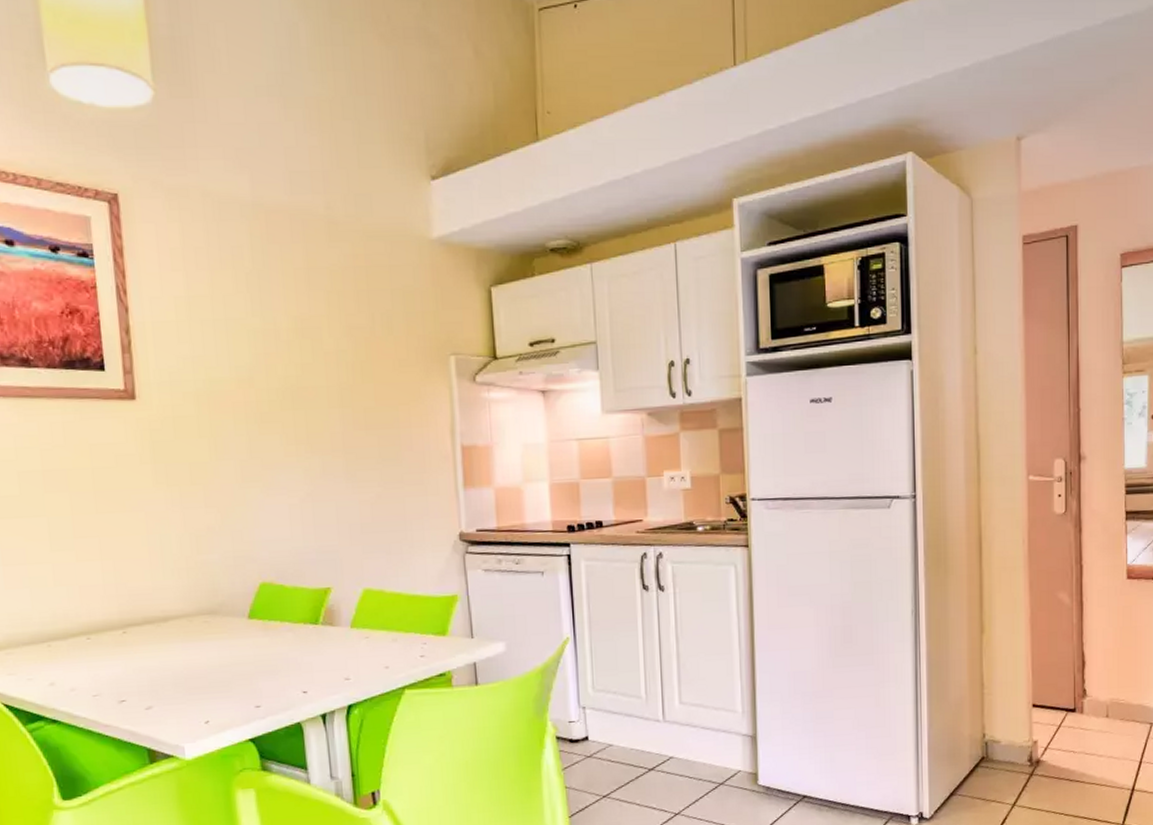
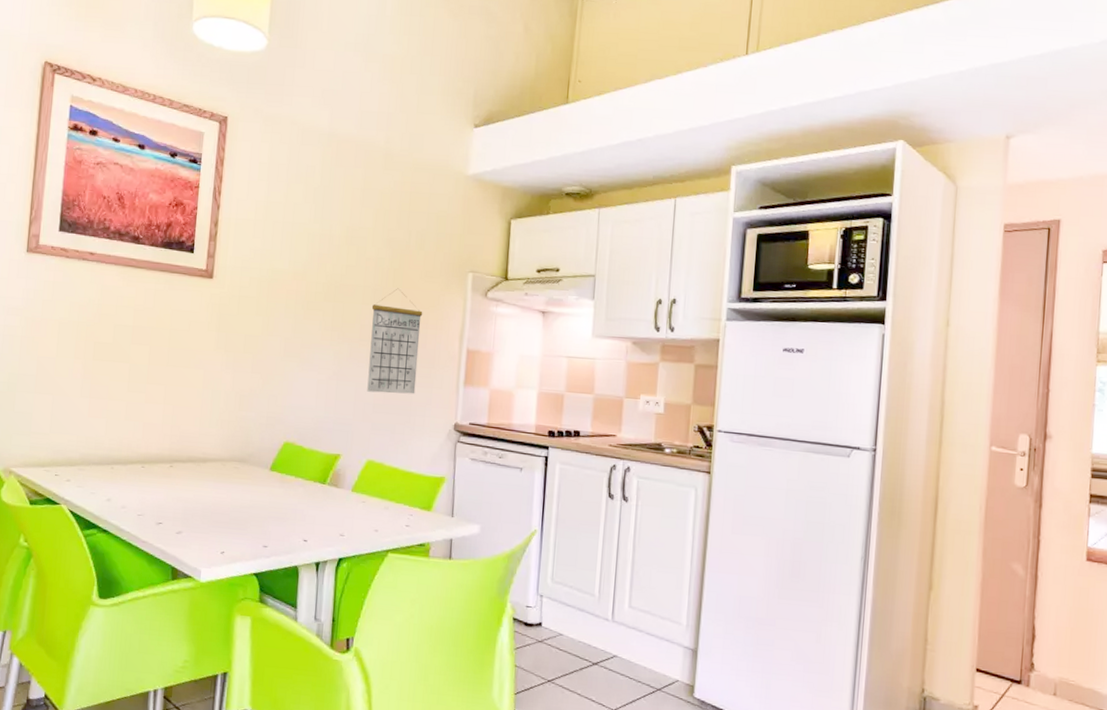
calendar: none [340,384,408,511] -> present [367,288,423,394]

